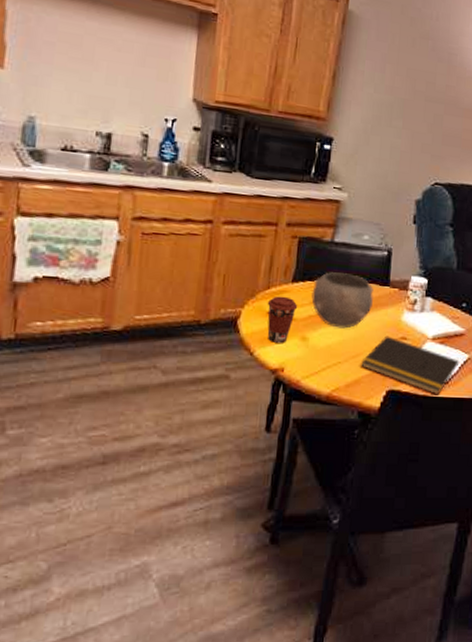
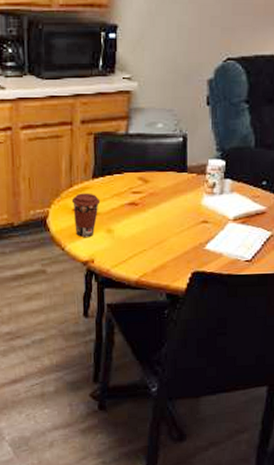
bowl: present [311,272,374,329] -> none [112,164,173,218]
notepad: present [361,335,459,395] -> none [165,221,261,273]

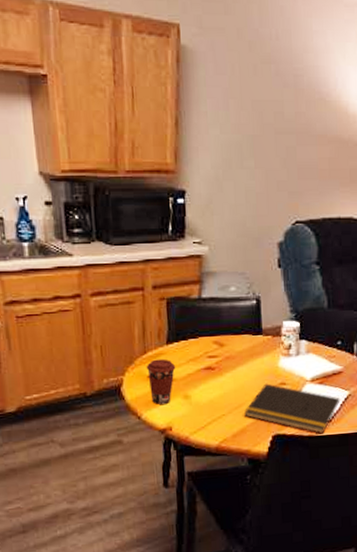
notepad: none [165,221,261,273] -> present [244,383,340,434]

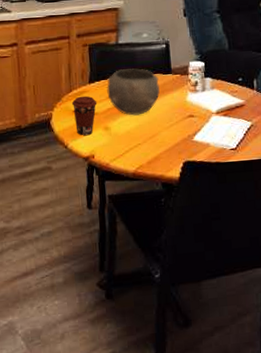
bowl: none [187,328,249,382] -> present [107,68,160,116]
notepad: present [244,383,340,434] -> none [158,116,243,161]

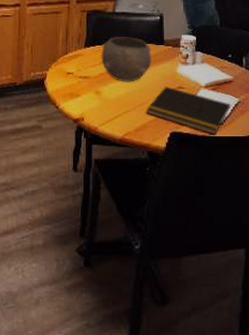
coffee cup: present [71,96,97,135] -> none [66,59,91,97]
notepad: none [158,116,243,161] -> present [146,86,230,135]

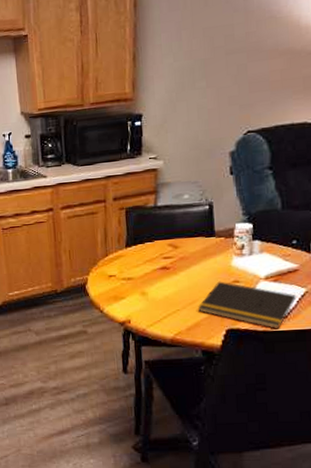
bowl: present [101,37,152,82] -> none [144,232,202,281]

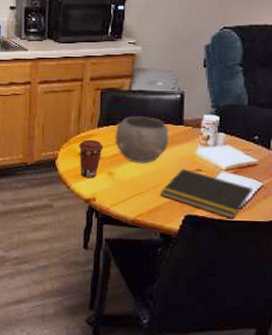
coffee cup: none [107,260,134,300] -> present [78,139,104,178]
bowl: none [144,232,202,281] -> present [115,116,170,164]

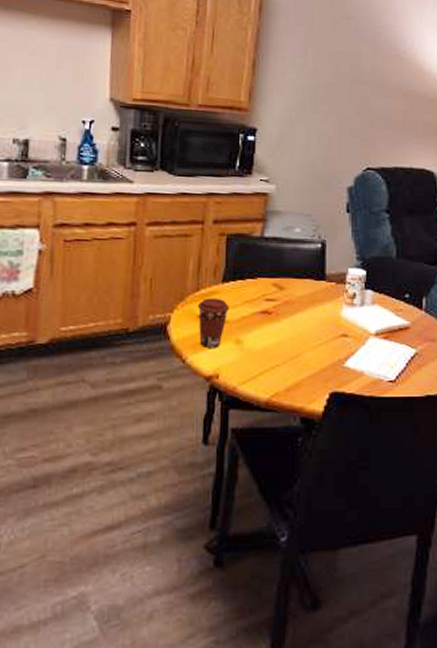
bowl: present [115,116,170,164] -> none [244,269,310,329]
notepad: present [161,168,252,219] -> none [300,333,405,395]

